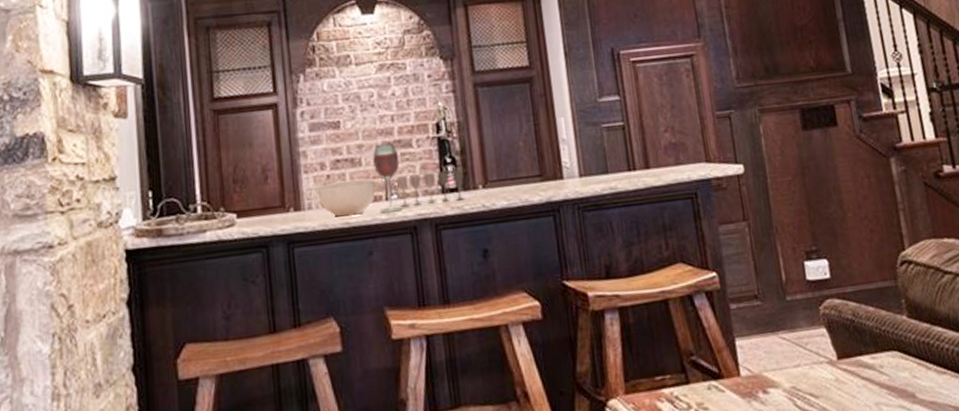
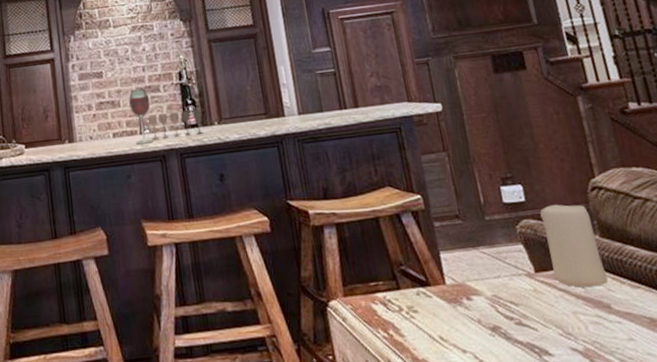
bowl: present [317,179,376,217] -> none [86,117,132,148]
candle: none [845,281,914,375] -> present [540,204,608,288]

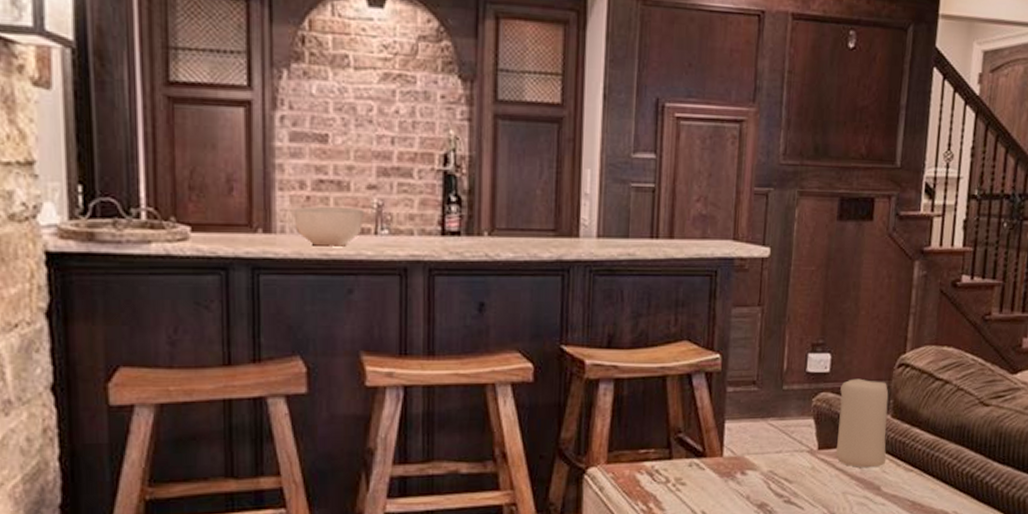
bowl: none [86,117,132,148] -> present [293,207,364,247]
wineglass: present [129,88,154,145] -> none [364,168,396,249]
wine glass: present [148,109,204,141] -> none [390,209,468,247]

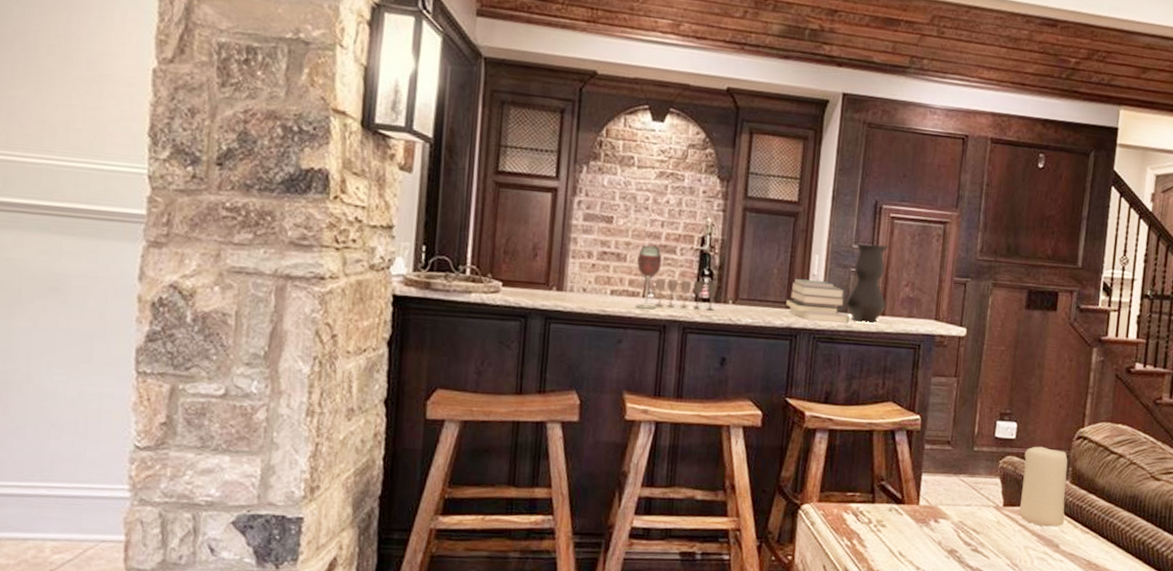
bowl: present [293,207,364,247] -> none [581,272,636,305]
wineglass: none [364,168,396,249] -> present [636,245,662,310]
wine glass: none [390,209,468,247] -> present [654,278,717,311]
books: none [554,199,632,252] -> present [786,278,849,323]
vase: none [627,151,675,248] -> present [846,242,889,323]

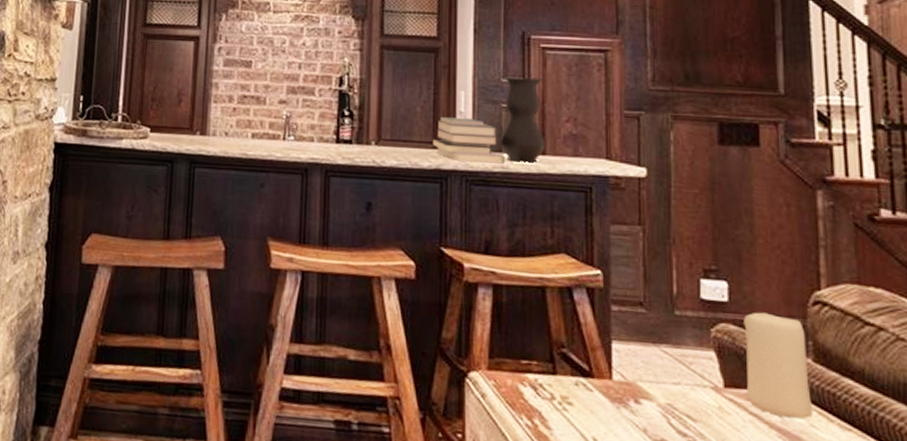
wineglass: present [636,245,662,310] -> none [276,87,301,152]
wine glass: present [654,278,717,311] -> none [295,120,358,153]

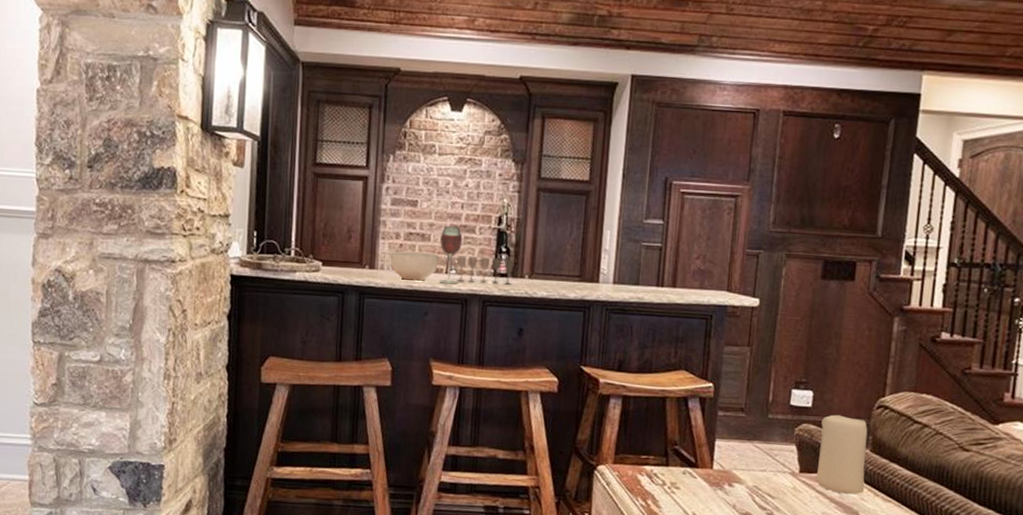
bowl: none [223,116,276,149] -> present [390,251,439,281]
wineglass: none [276,87,301,152] -> present [440,225,463,285]
wine glass: none [295,120,358,153] -> present [456,256,514,285]
books: present [433,116,505,164] -> none [579,253,641,295]
vase: present [499,76,546,163] -> none [637,218,679,295]

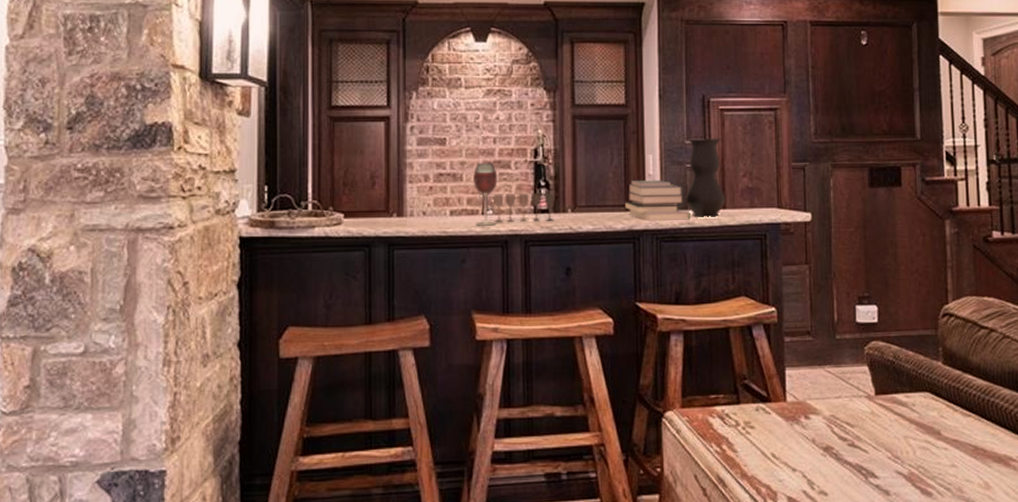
bowl: present [390,251,439,281] -> none [420,194,474,226]
books: none [579,253,641,295] -> present [625,179,690,222]
vase: none [637,218,679,295] -> present [685,138,726,217]
candle: present [815,414,868,494] -> none [890,328,943,413]

